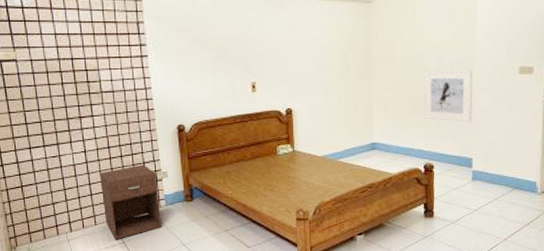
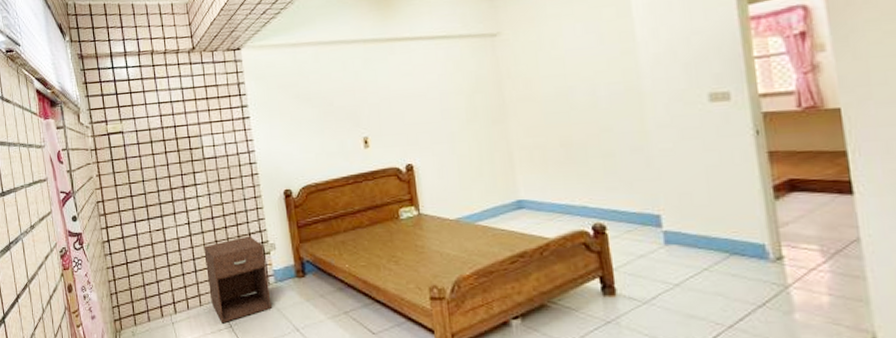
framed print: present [423,69,473,122] -> none [575,102,651,169]

